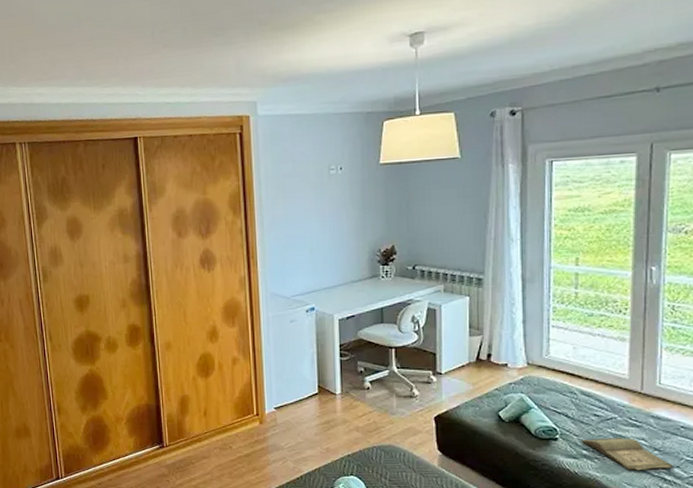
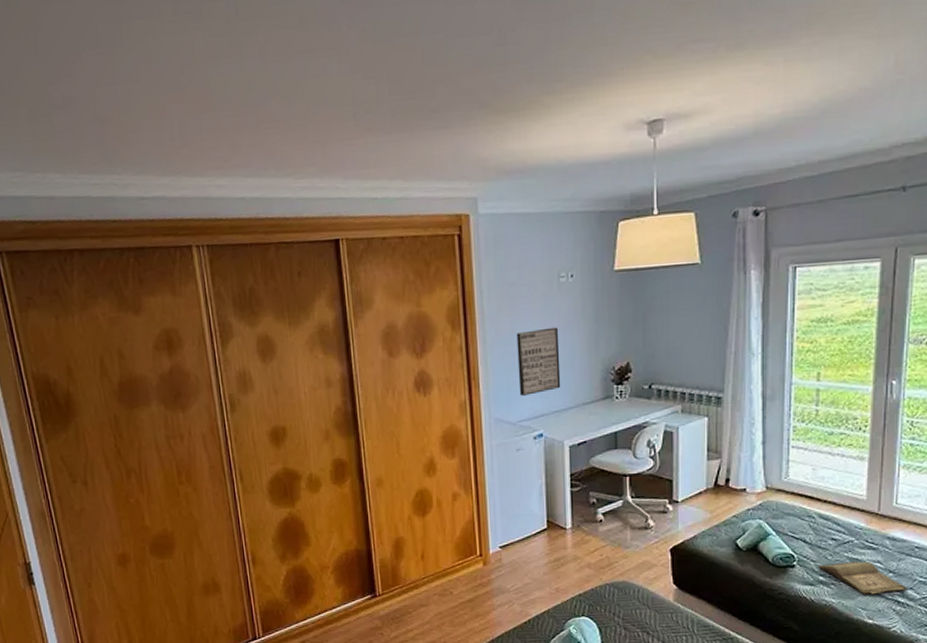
wall art: none [291,213,331,273] -> present [516,327,561,396]

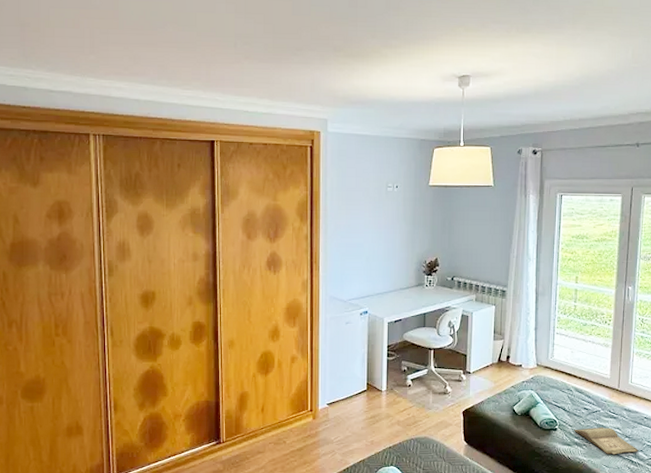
wall art: present [516,327,561,396] -> none [351,226,385,279]

